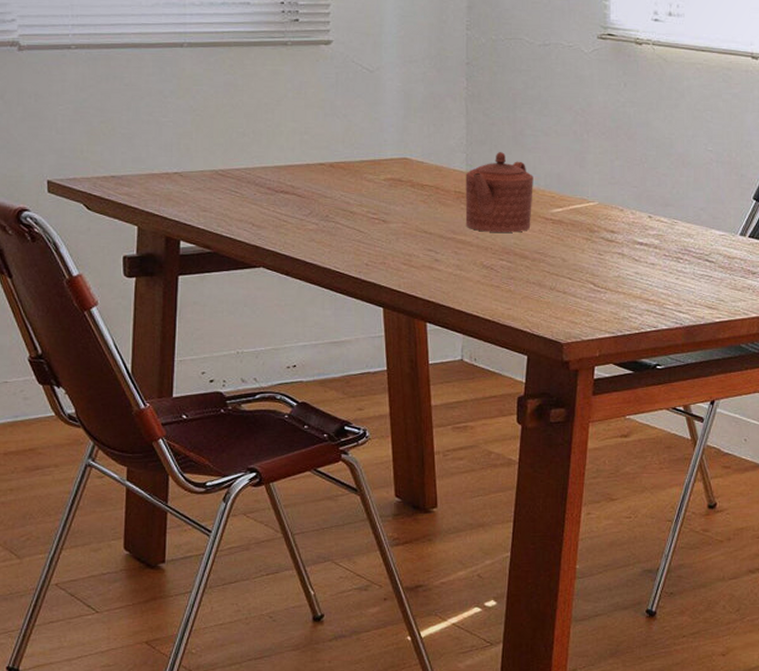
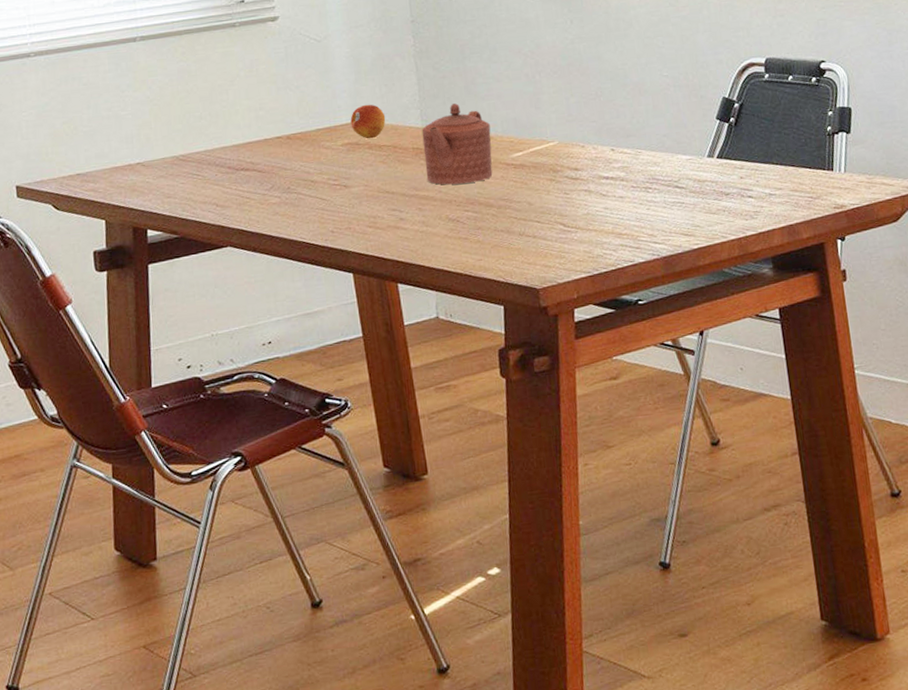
fruit: none [395,142,431,177] -> present [350,104,386,139]

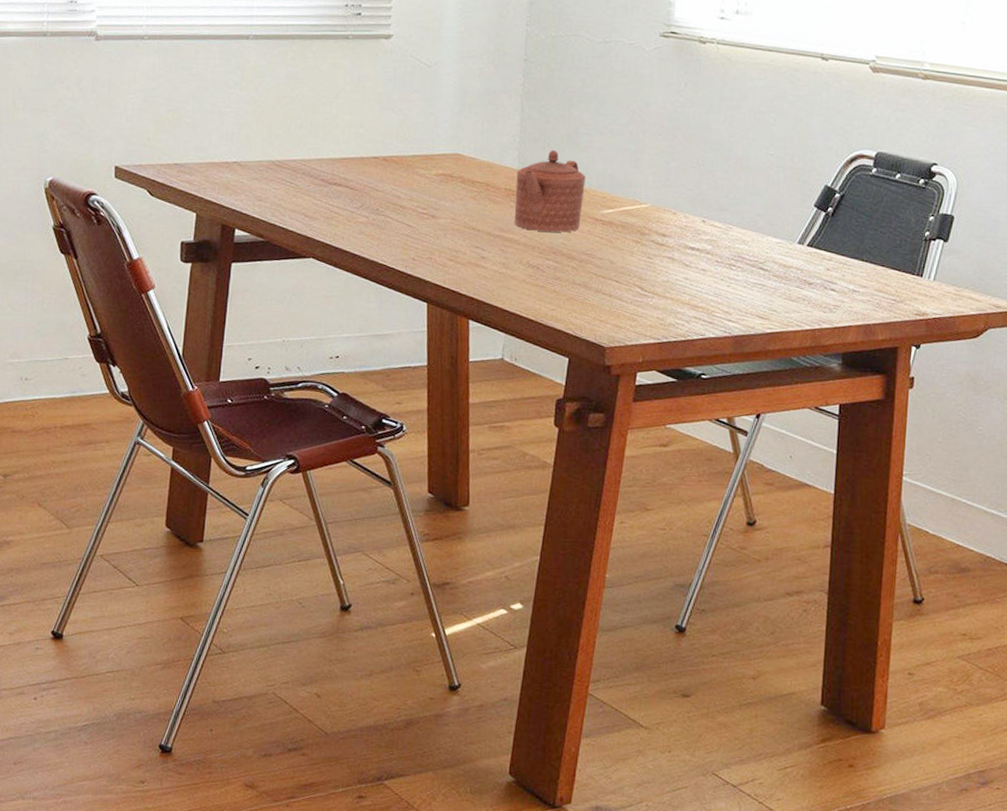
fruit: present [350,104,386,139] -> none [447,137,483,173]

